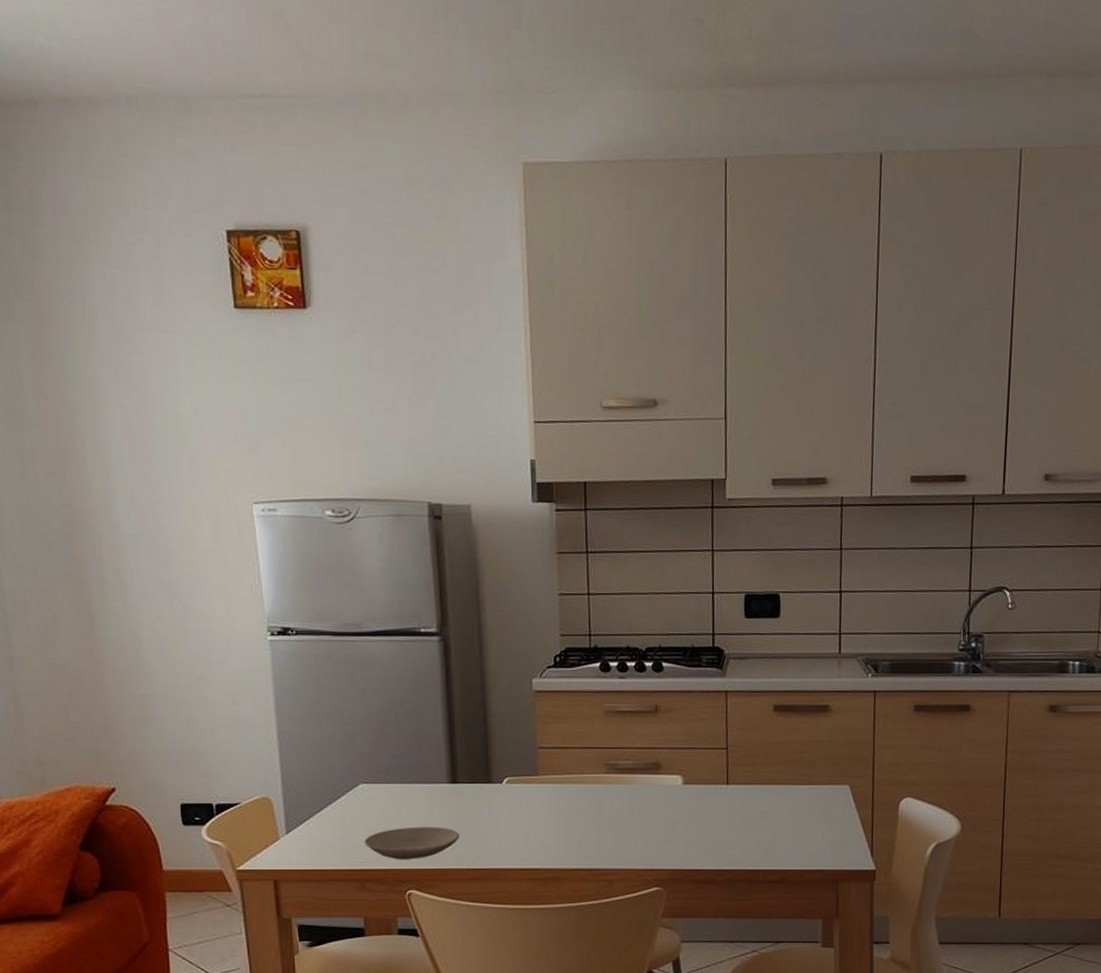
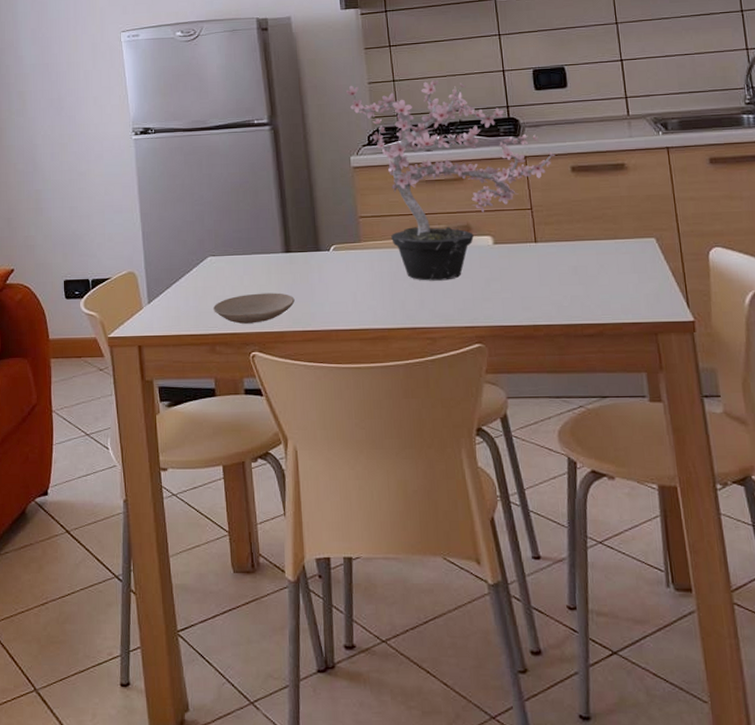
potted plant: none [532,595,759,821] -> present [346,80,555,281]

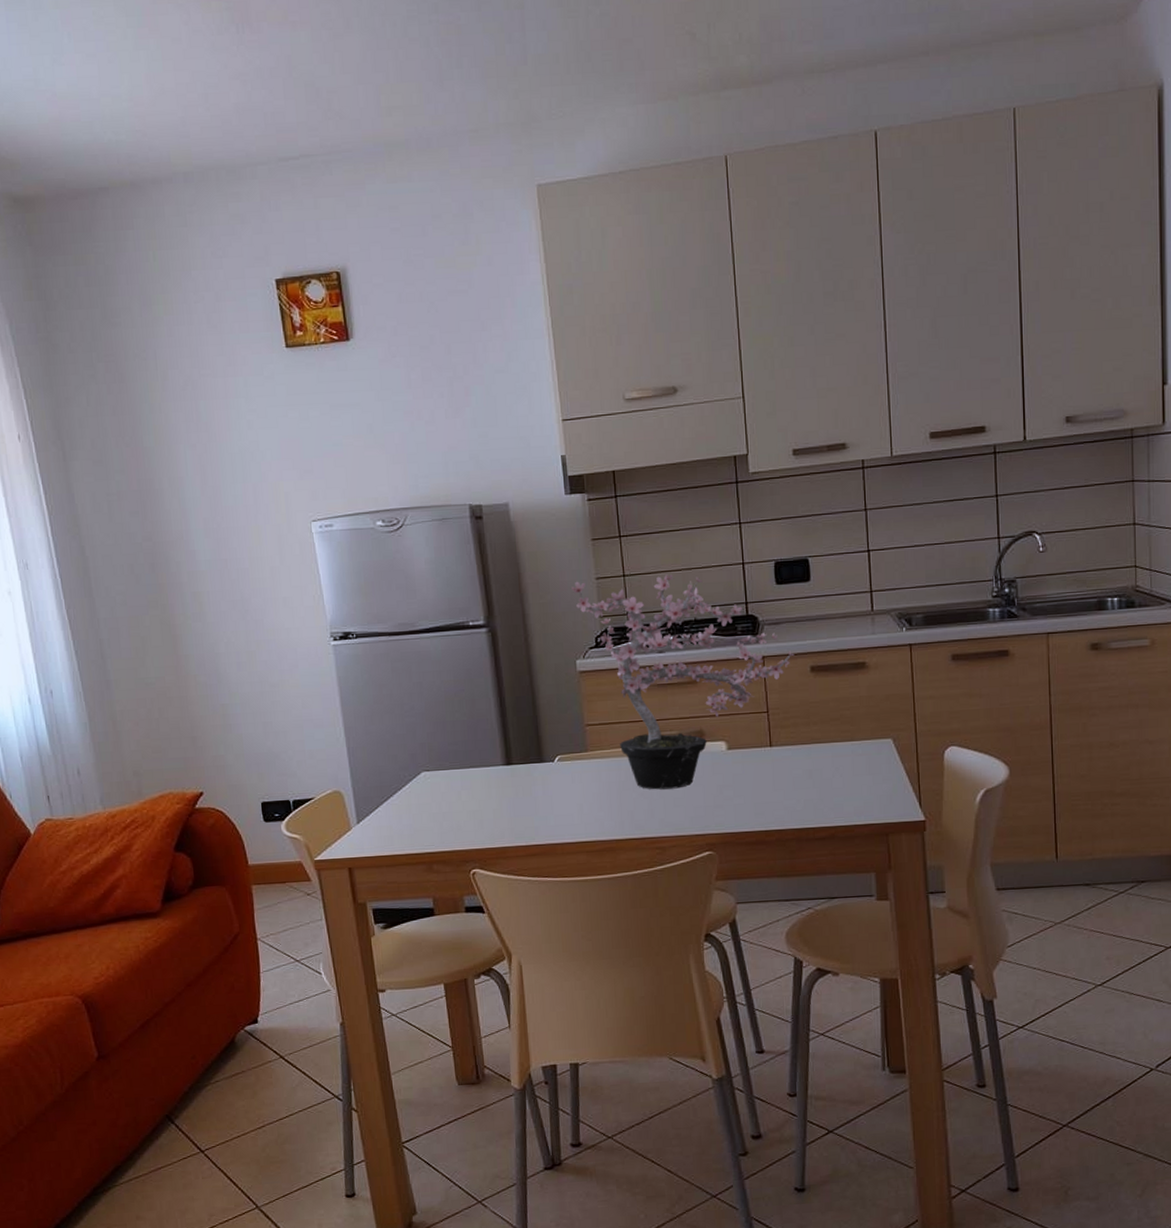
plate: present [212,292,295,324] -> none [428,807,517,841]

